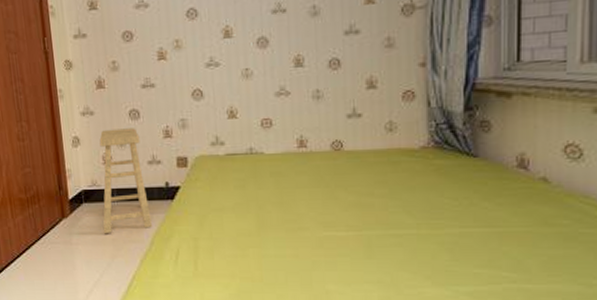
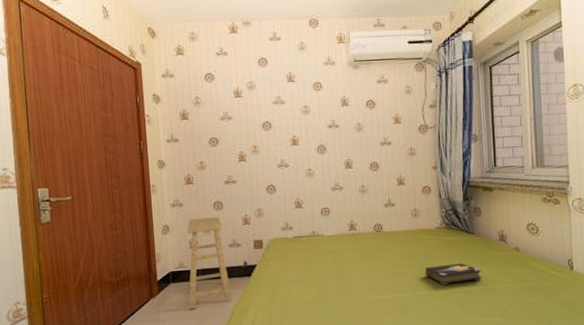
hardback book: none [401,195,486,224] -> present [425,263,482,286]

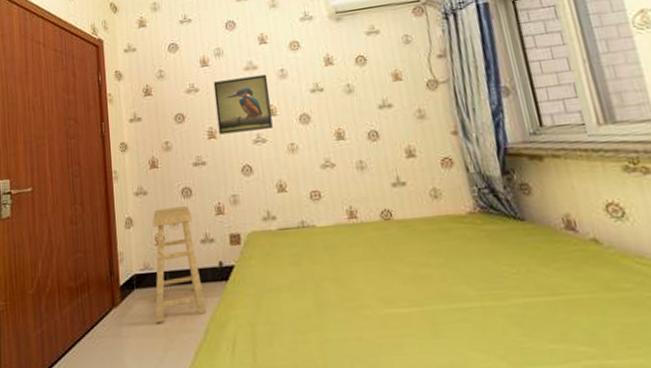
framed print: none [245,109,295,158] -> present [213,74,273,135]
hardback book: present [425,263,482,286] -> none [459,262,548,295]

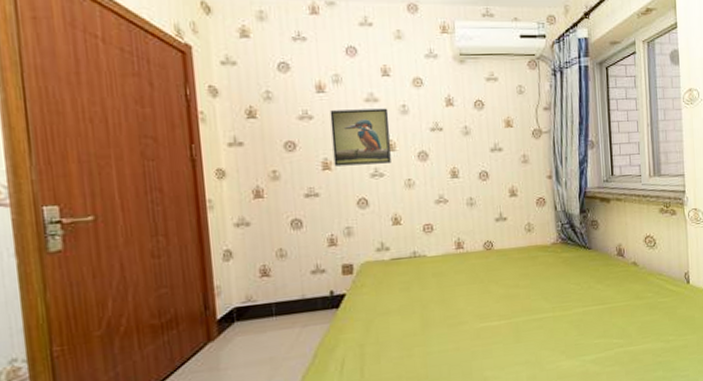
stool: present [152,206,206,324] -> none [256,237,315,354]

